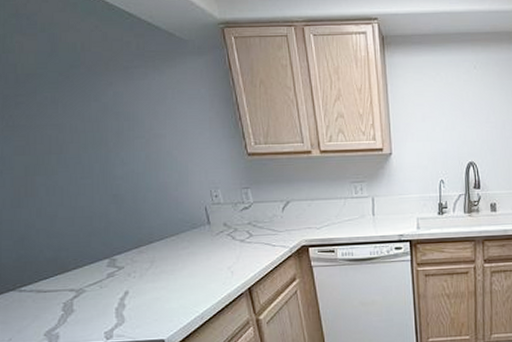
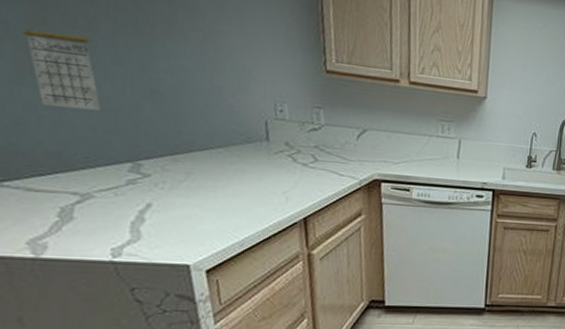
calendar: none [15,150,80,221] -> present [22,21,102,111]

